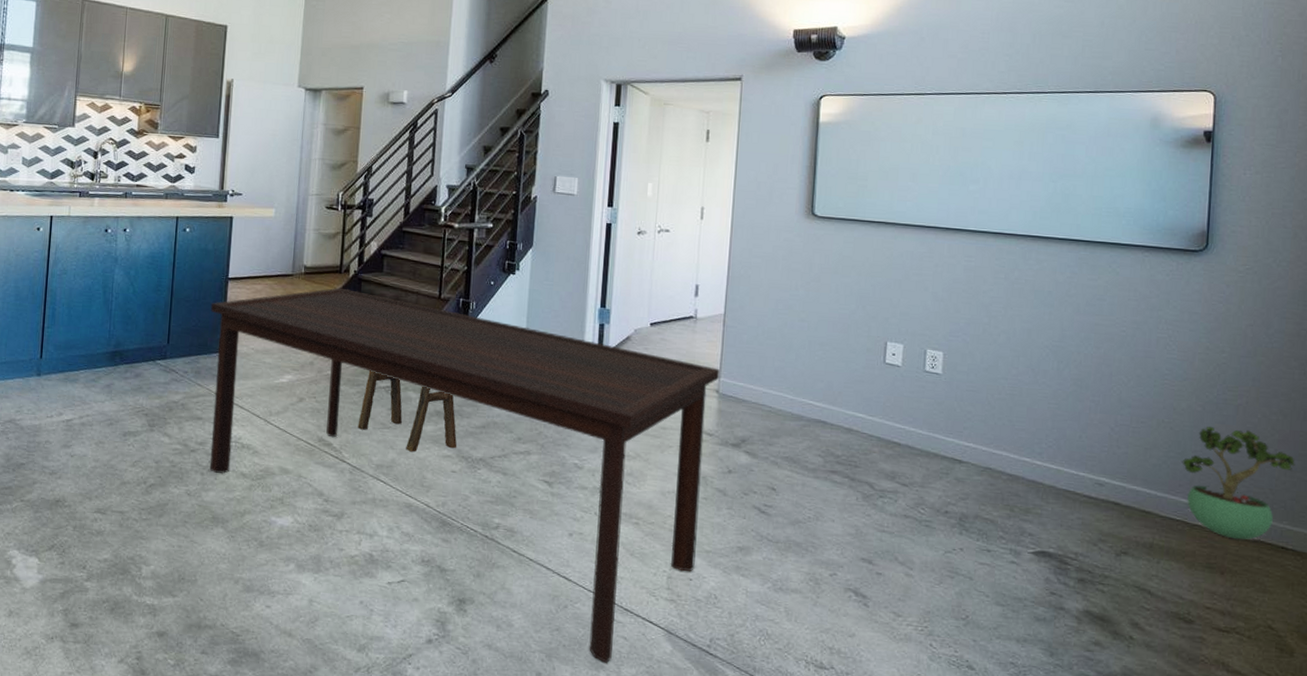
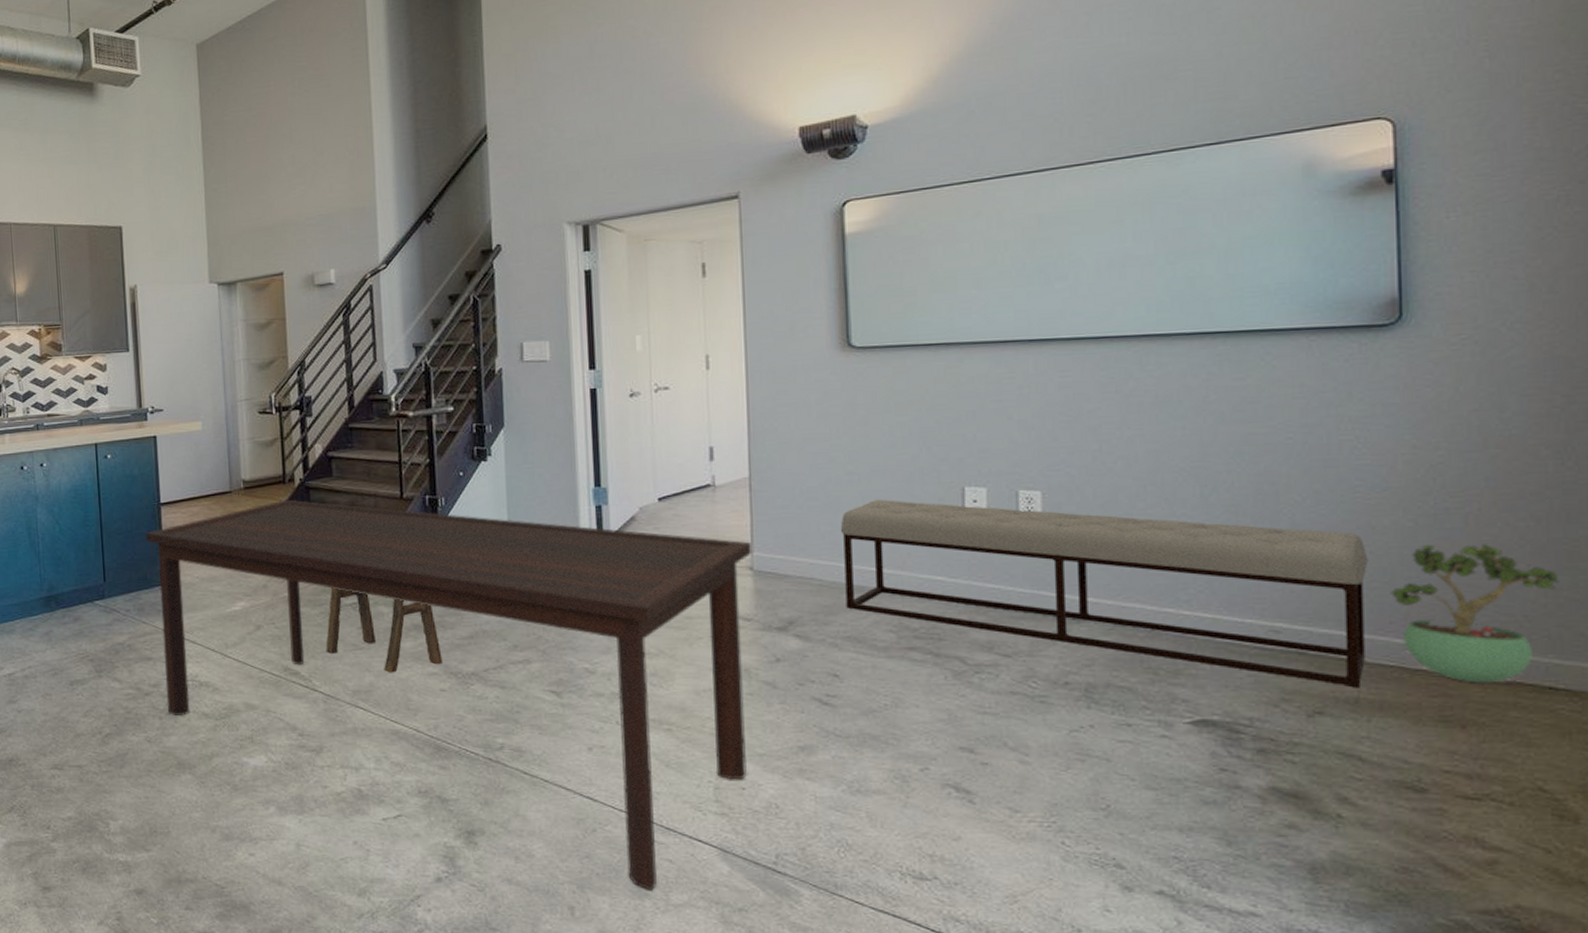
bench: none [787,344,1169,536] -> present [840,500,1369,688]

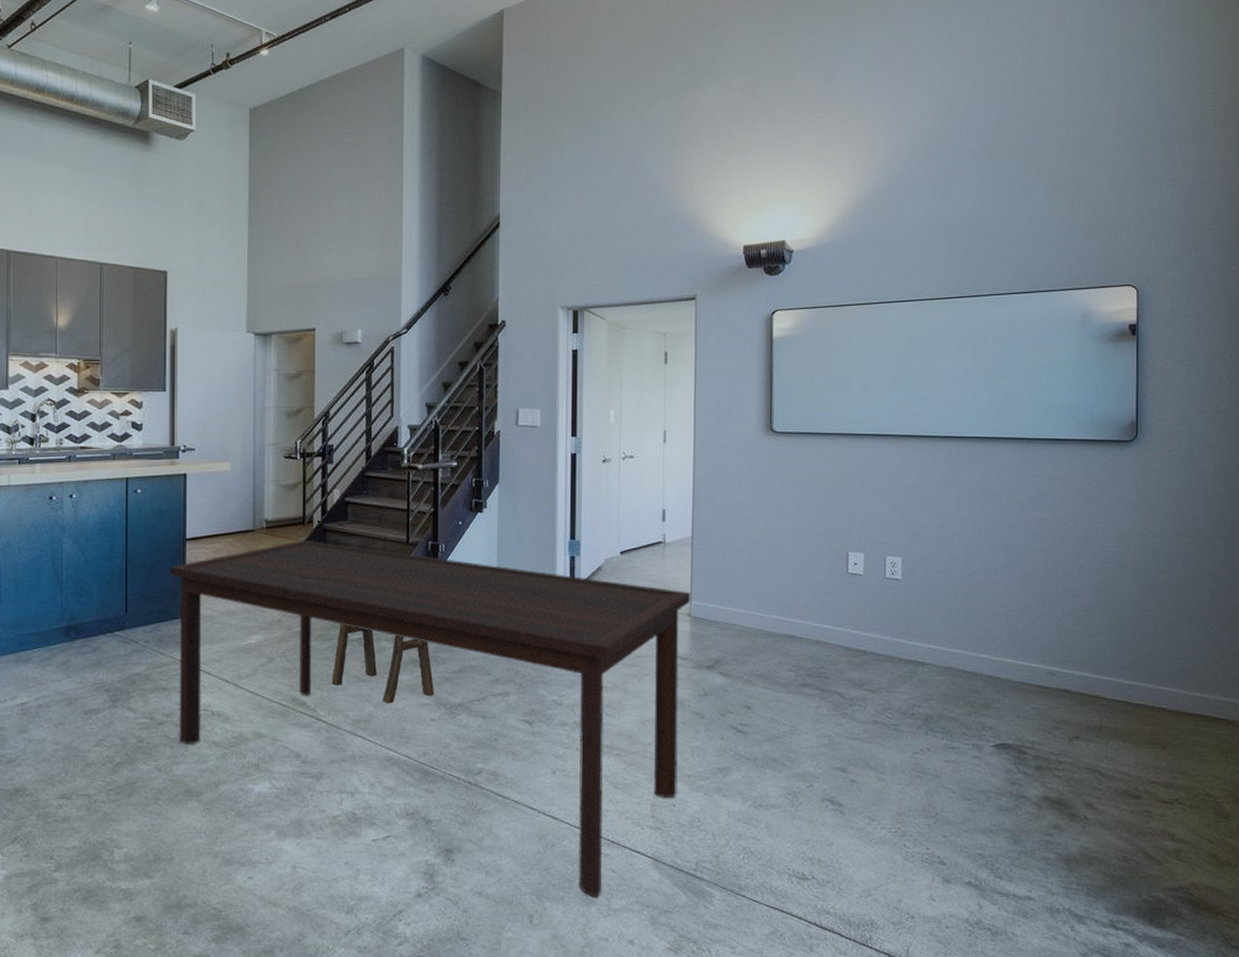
bench: present [840,500,1369,688] -> none [757,560,1111,718]
potted plant: present [1390,544,1559,683] -> none [1124,609,1223,715]

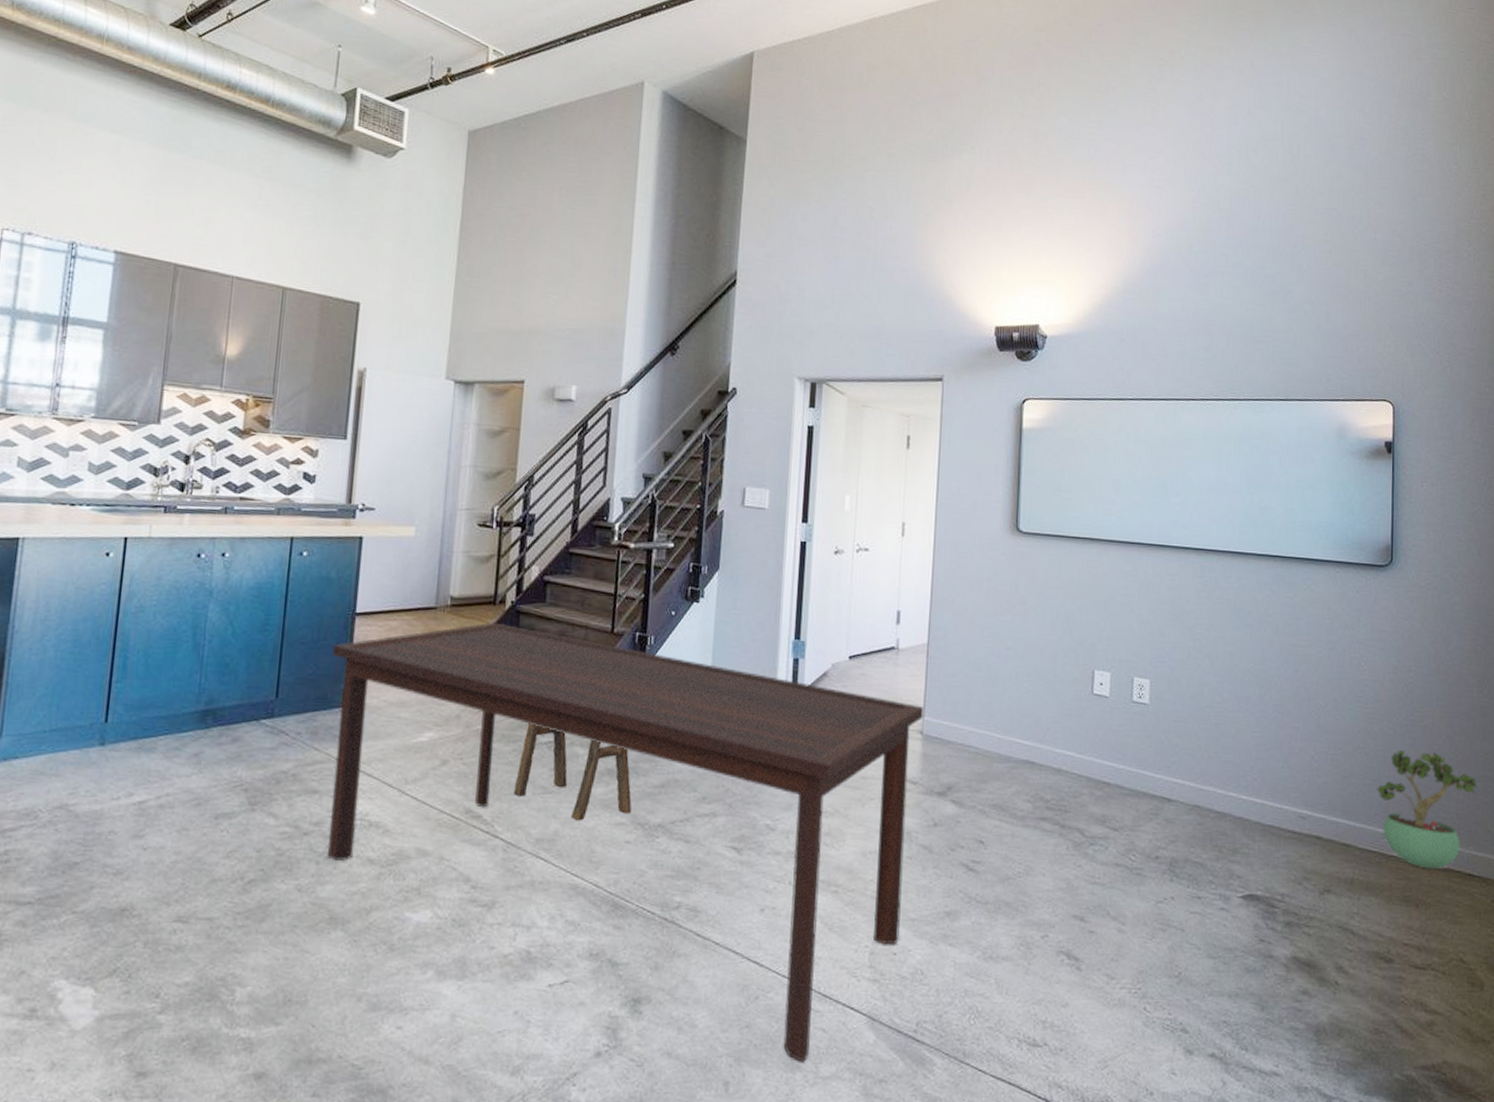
potted plant: none [1124,609,1223,715] -> present [1377,750,1477,869]

